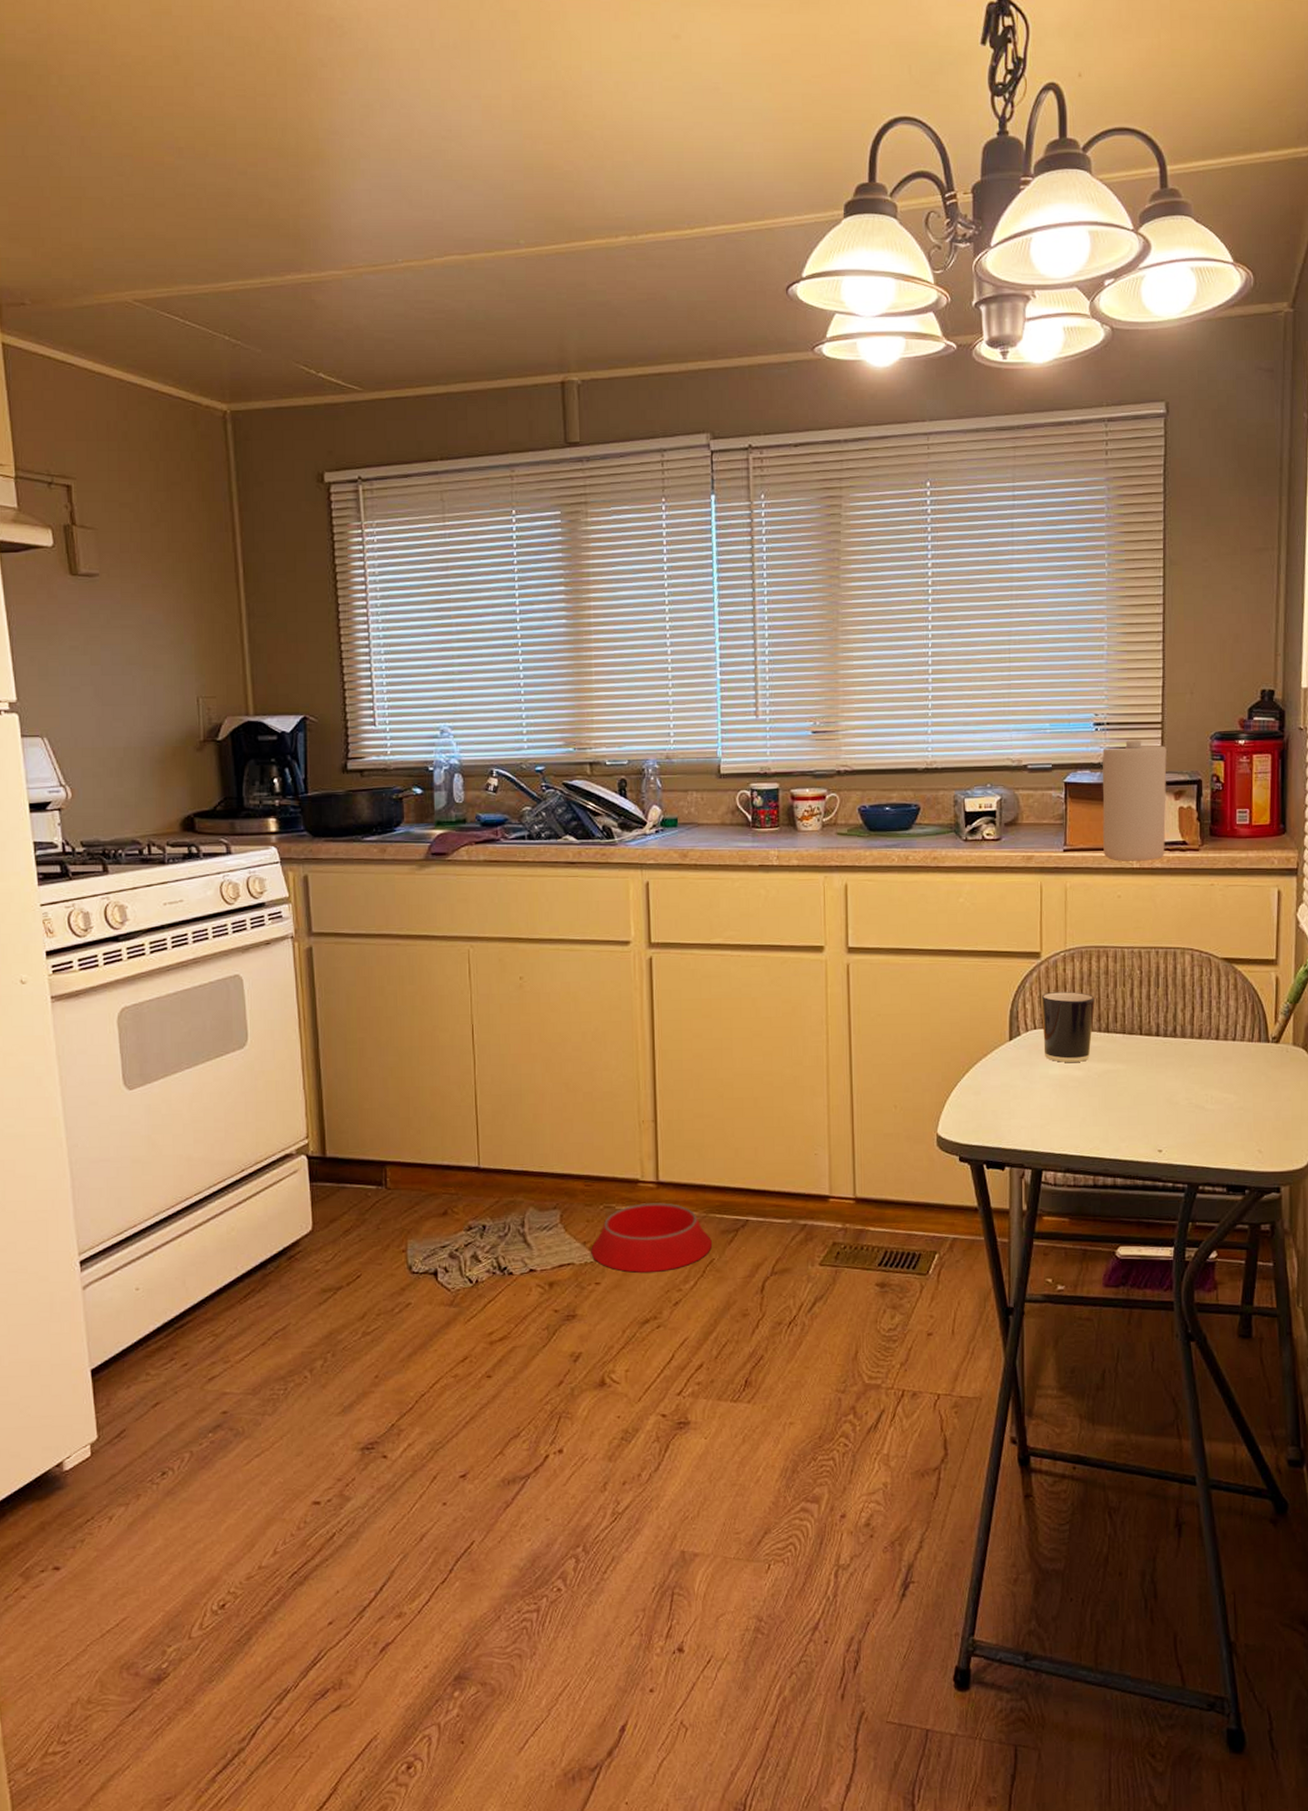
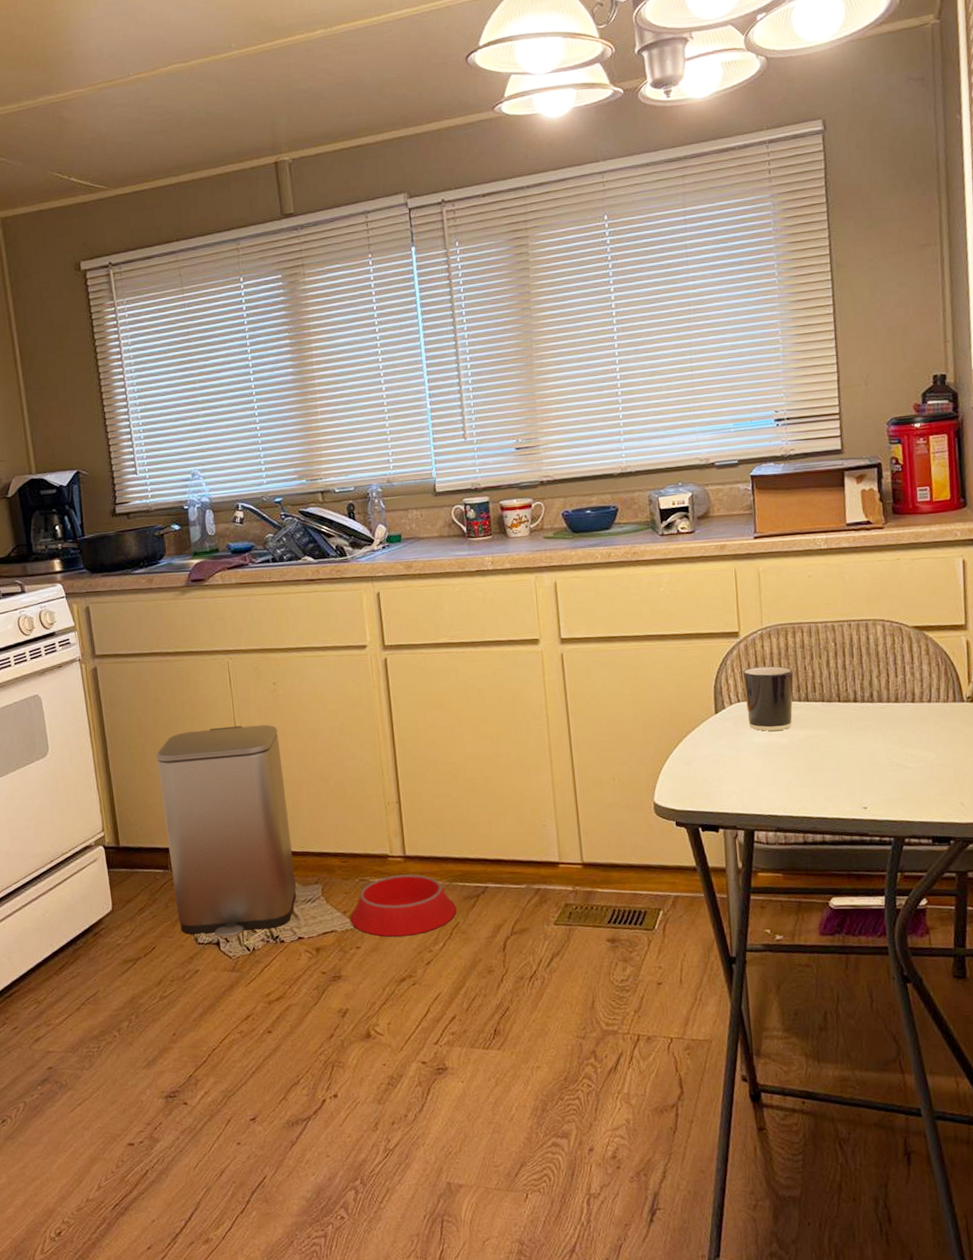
pedal bin: none [377,1024,531,1267] -> present [156,724,297,938]
paper towel holder: present [1102,740,1167,862] -> none [784,431,851,544]

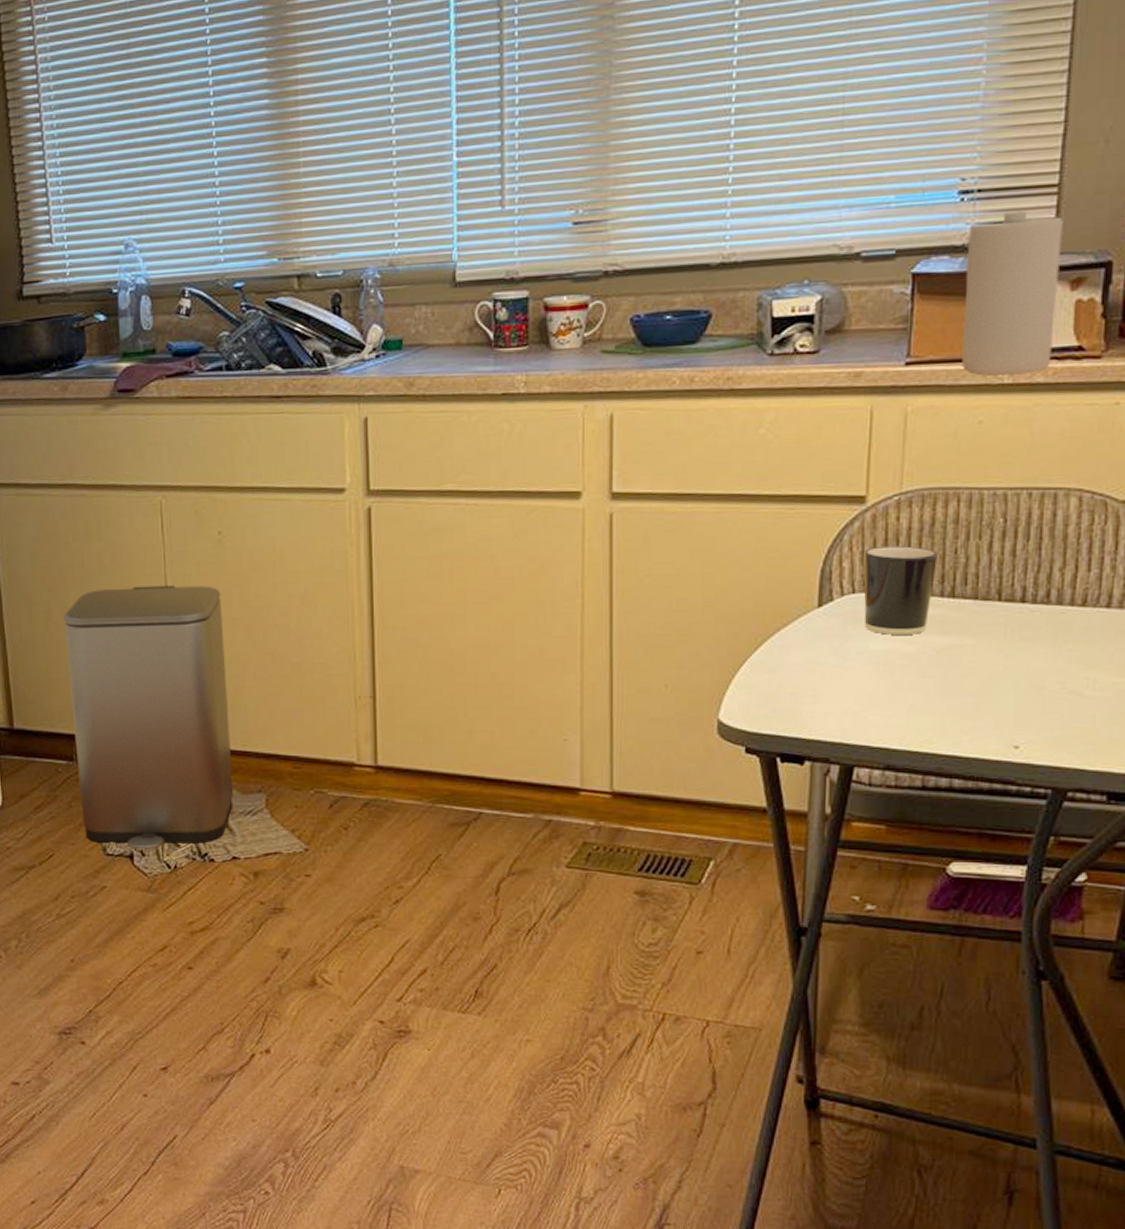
pet bowl: present [350,874,457,938] -> none [300,789,438,867]
paper towel holder: none [784,431,851,544] -> present [962,210,1063,376]

